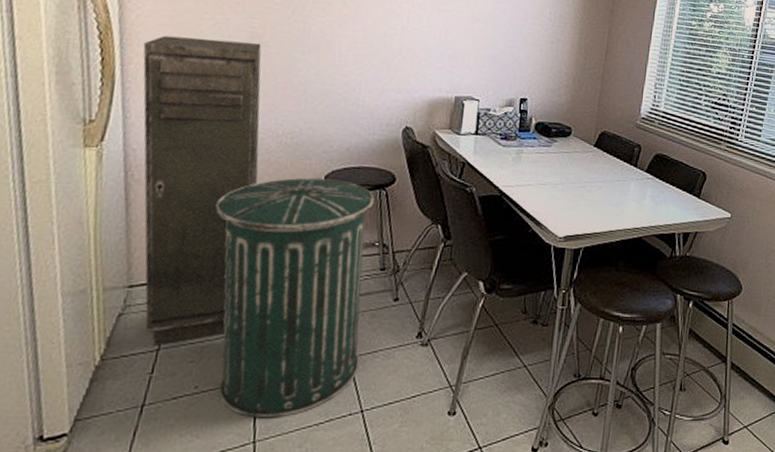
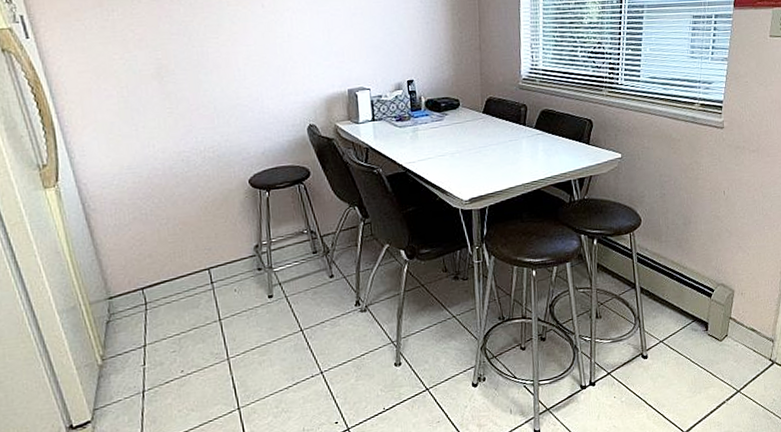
storage cabinet: present [143,35,262,346] -> none [70,72,195,343]
trash can: present [215,177,374,418] -> none [163,181,312,390]

